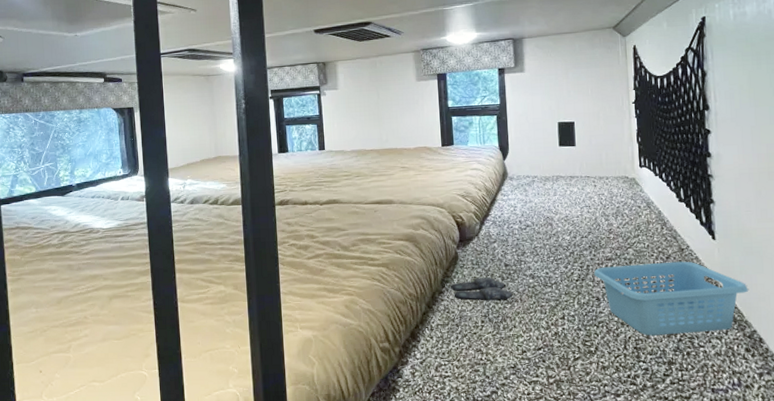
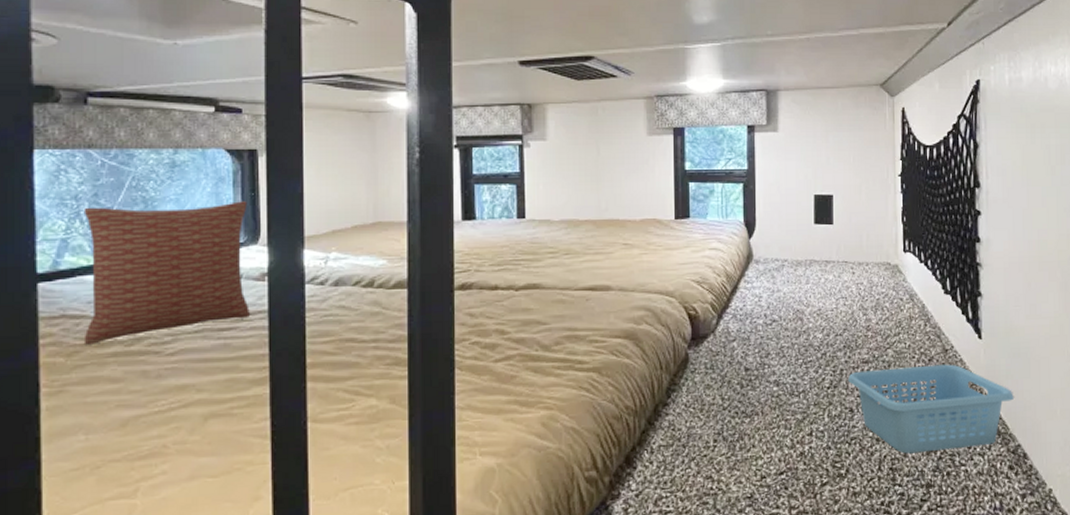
pillow: none [25,145,135,247] -> present [83,201,250,345]
slippers: present [450,277,512,301] -> none [677,385,752,414]

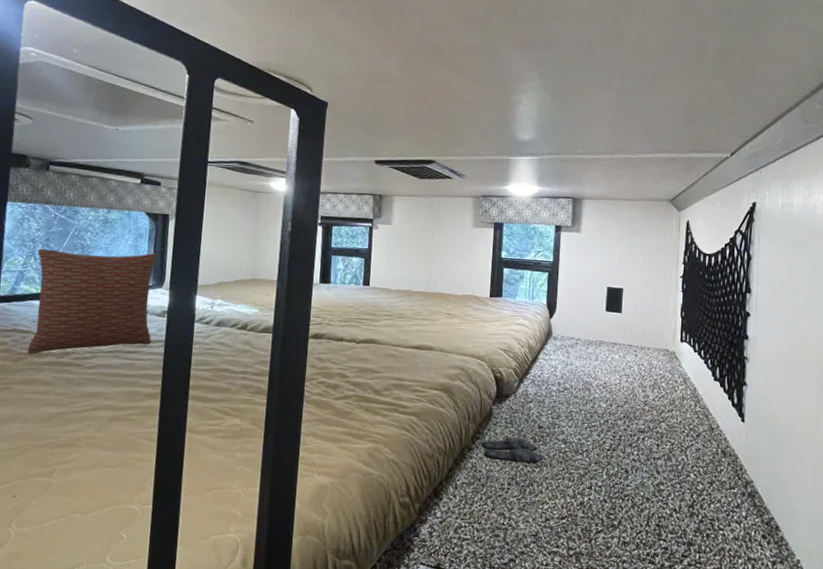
slippers: none [677,385,752,414] -> present [480,437,542,464]
laundry basket: present [848,364,1014,454] -> none [625,438,770,515]

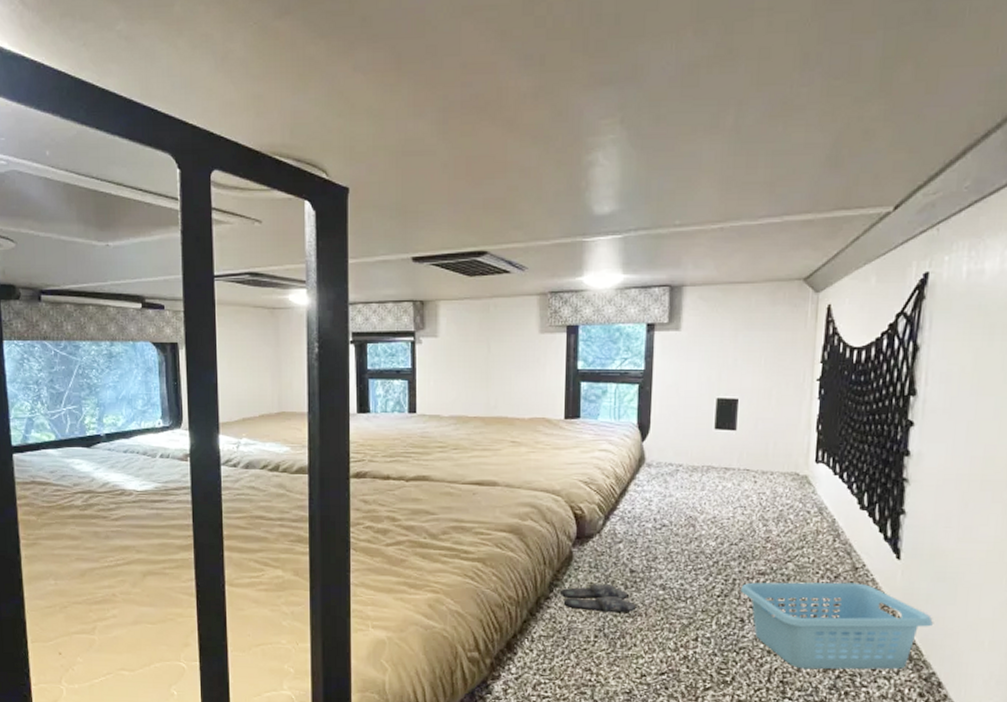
pillow: present [27,248,158,354] -> none [43,389,176,507]
laundry basket: none [625,438,770,515] -> present [741,582,933,670]

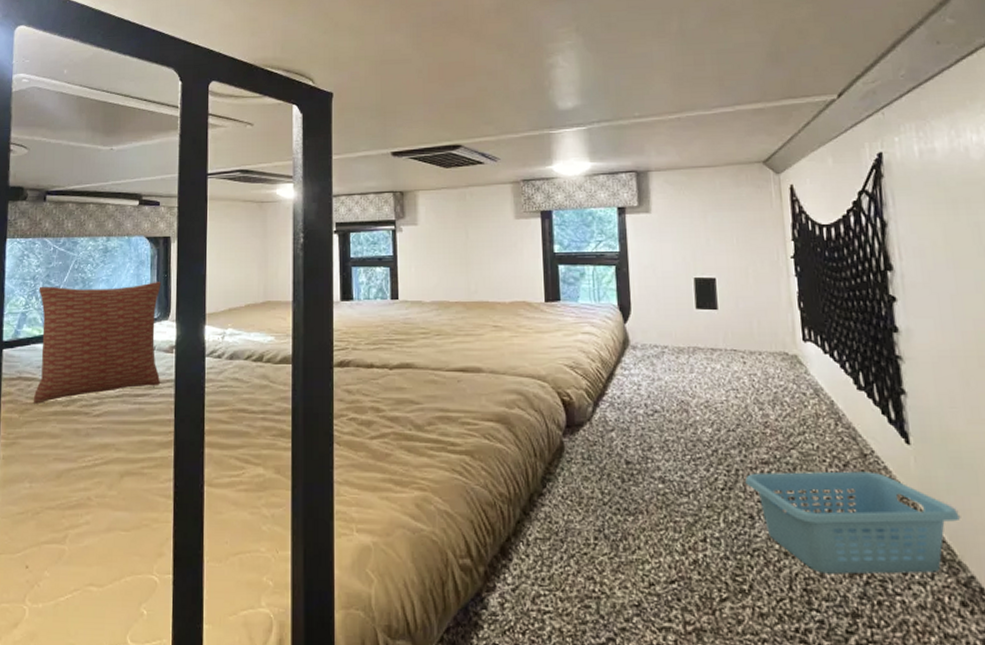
pillow: none [43,389,176,507] -> present [33,282,161,404]
slippers: present [559,584,635,613] -> none [553,477,635,511]

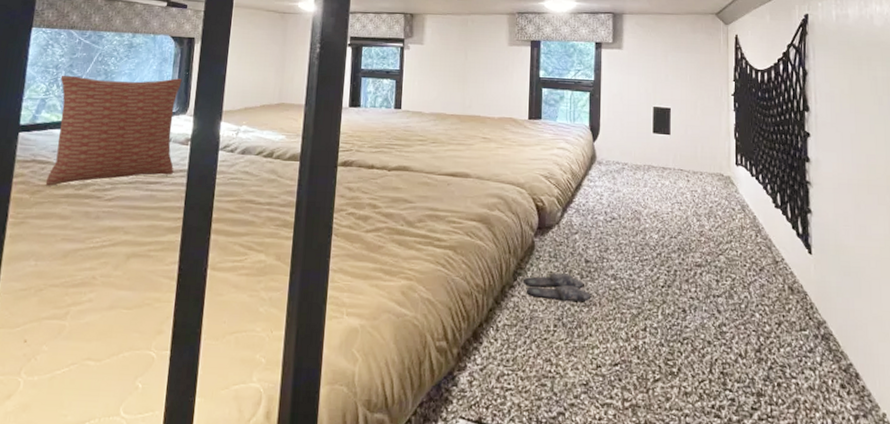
slippers: none [553,477,635,511] -> present [522,273,590,303]
laundry basket: present [745,471,960,575] -> none [681,273,845,361]

